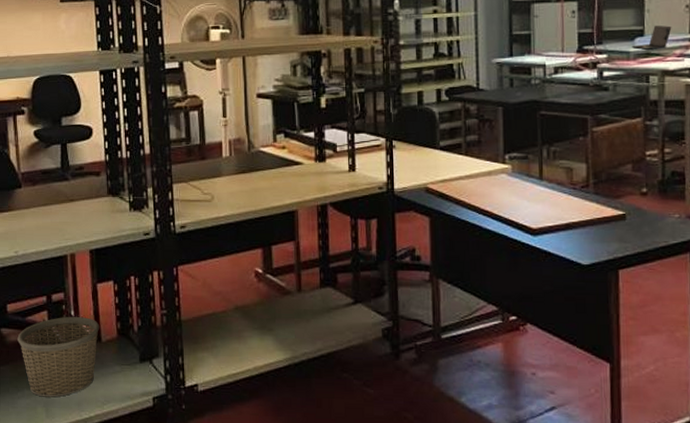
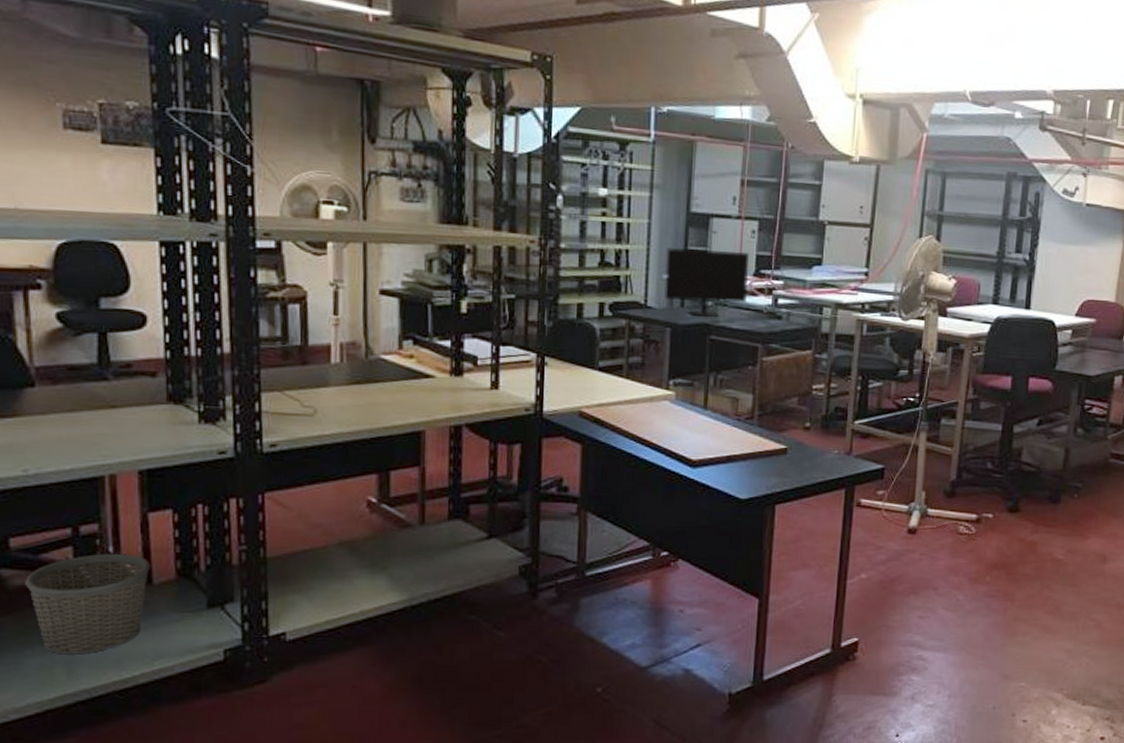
monitor: none [493,32,572,94] -> present [664,247,750,317]
laptop: present [632,25,672,50] -> none [809,255,849,281]

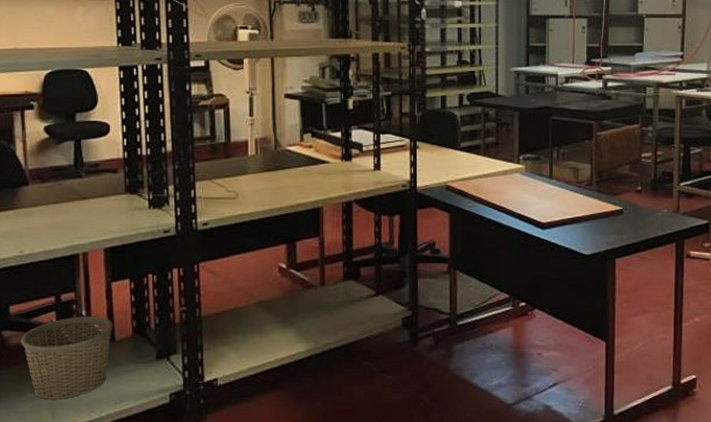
monitor: present [664,247,750,317] -> none [512,45,582,101]

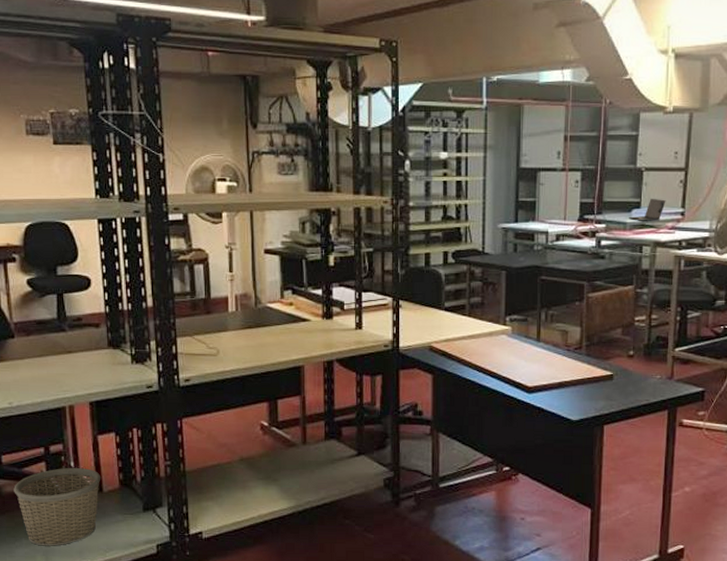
laptop: none [633,42,666,64] -> present [629,198,666,221]

